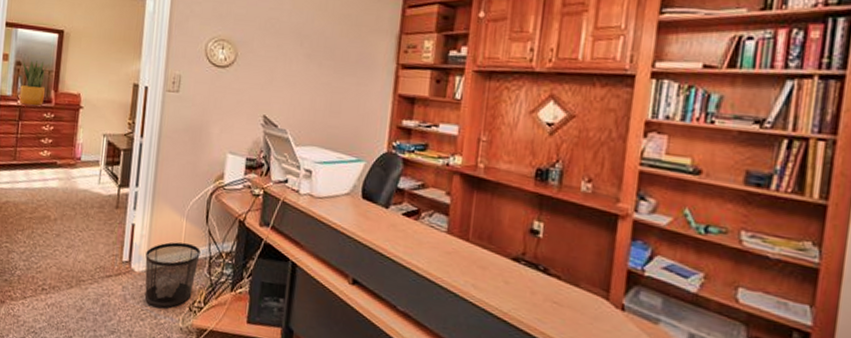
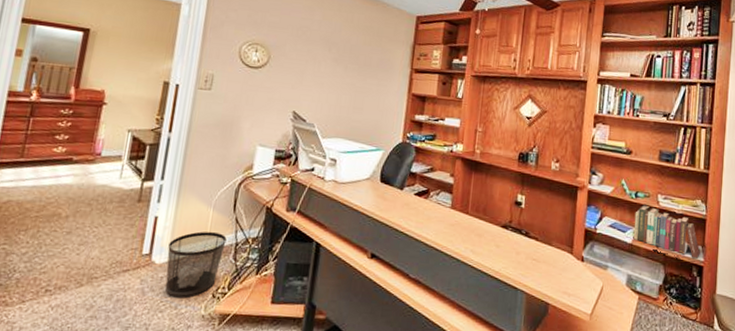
planter: present [19,60,49,106] -> none [32,56,71,102]
books: none [699,243,806,322] -> present [633,205,699,259]

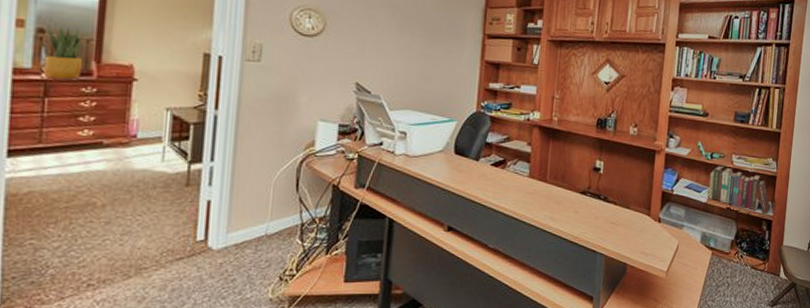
planter: none [32,56,71,102] -> present [43,27,88,80]
waste bin: present [165,231,227,298] -> none [225,213,291,283]

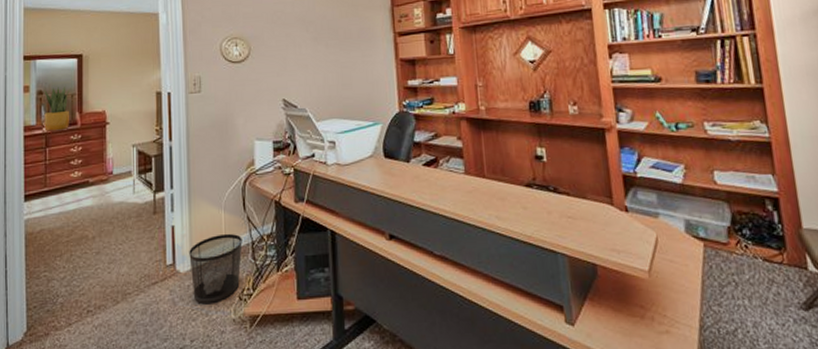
waste bin: none [225,213,291,283] -> present [189,233,243,305]
books: present [708,165,769,214] -> none [679,136,771,190]

